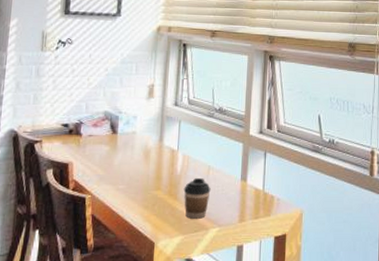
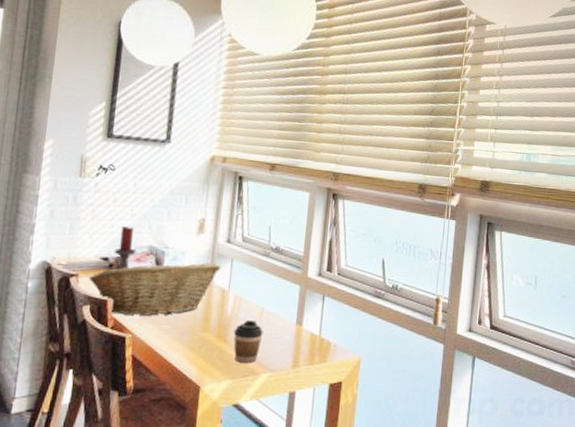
fruit basket: none [51,125,170,177] -> present [88,261,221,316]
candle holder: none [64,95,93,138] -> present [103,226,137,273]

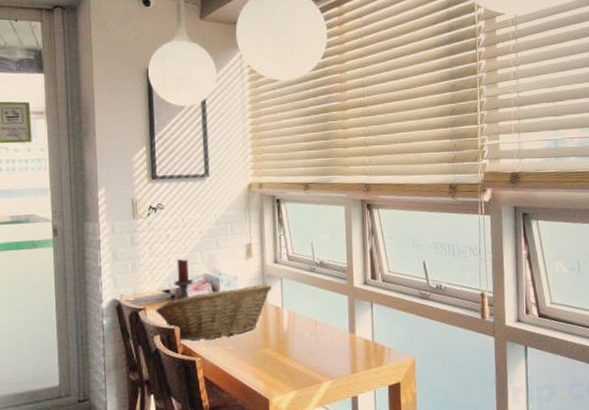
coffee cup: present [233,319,263,363] -> none [292,332,320,374]

